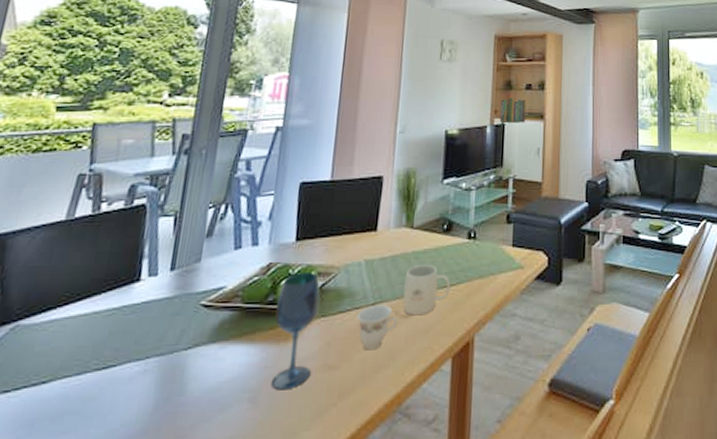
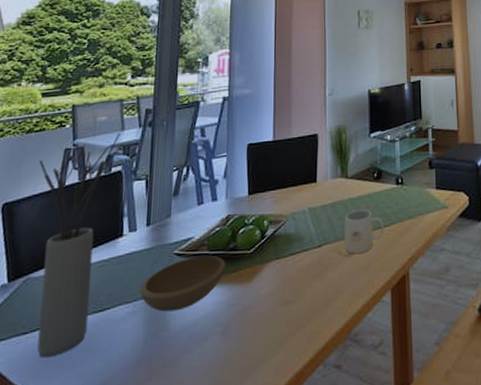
vase: none [19,160,152,422] -> present [37,133,124,358]
bowl: none [154,309,261,373] -> present [139,255,225,312]
wineglass: present [271,273,321,390] -> none [237,221,273,324]
teacup: present [357,304,397,351] -> none [306,245,341,287]
books: present [499,98,526,123] -> none [415,57,439,80]

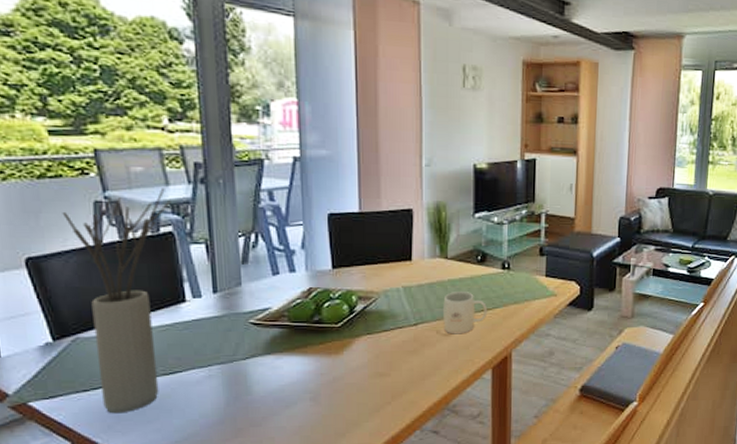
bowl: present [139,255,225,312] -> none [214,327,310,378]

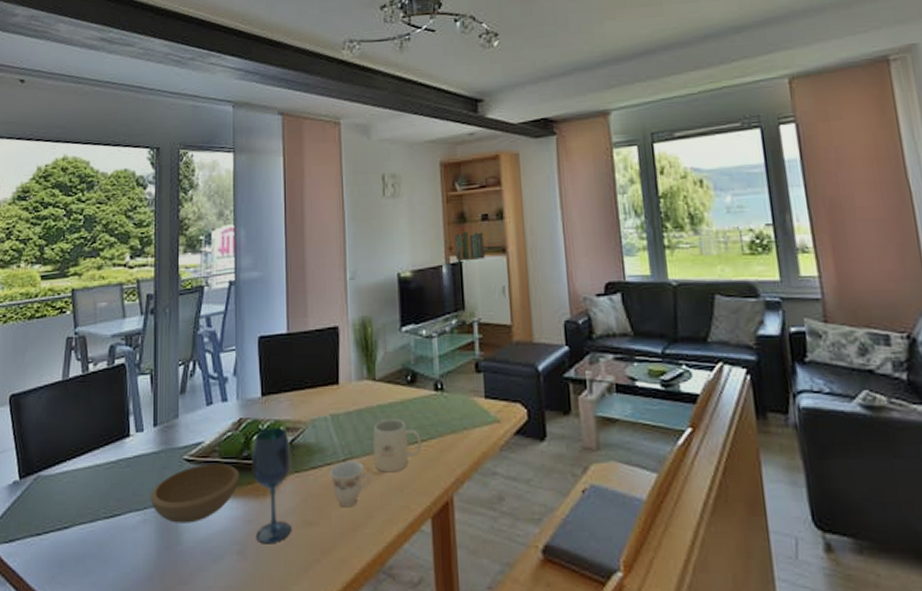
vase: present [62,188,171,414] -> none [42,321,126,562]
bowl: none [214,327,310,378] -> present [149,464,239,523]
wineglass: none [323,297,364,392] -> present [252,428,292,544]
teacup: none [401,324,439,362] -> present [329,460,370,508]
books: none [530,131,558,158] -> present [454,231,486,260]

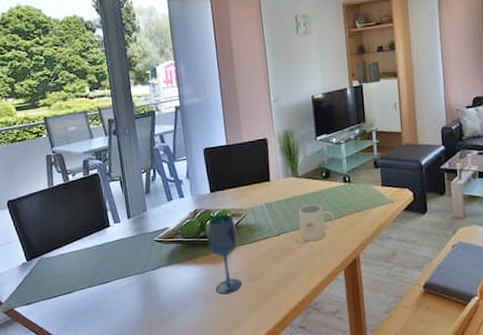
bowl: present [149,464,239,523] -> none [131,242,199,285]
teacup: present [329,460,370,508] -> none [267,234,298,267]

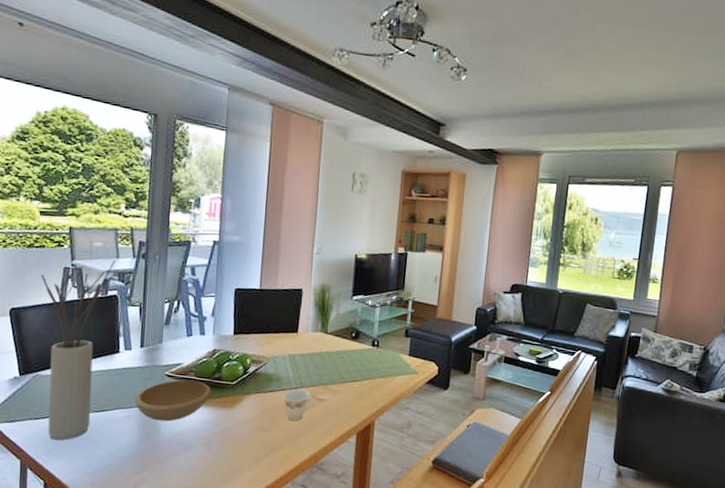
vase: none [27,141,97,316] -> present [41,260,119,441]
bowl: none [131,242,199,285] -> present [134,380,211,422]
wineglass: present [207,215,242,294] -> none [220,359,255,441]
teacup: none [267,234,298,267] -> present [283,388,314,422]
mug: present [298,203,336,242] -> none [318,362,357,401]

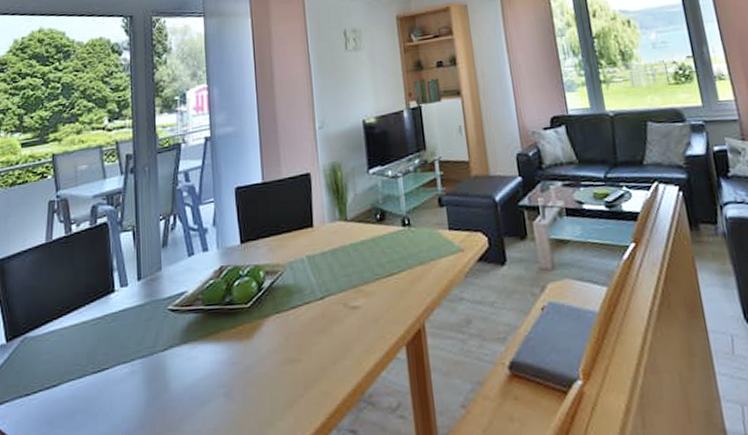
vase: present [41,260,119,441] -> none [25,181,107,421]
bowl: present [134,380,211,422] -> none [136,310,223,372]
teacup: present [283,388,314,422] -> none [308,297,347,343]

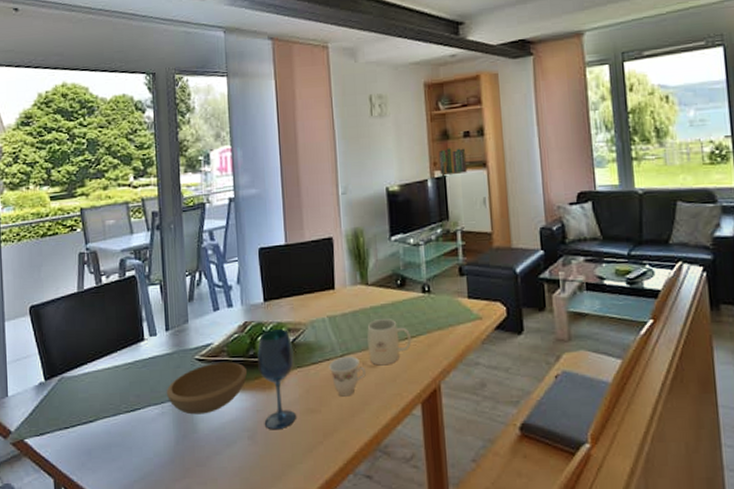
bowl: none [136,310,223,372] -> present [166,362,247,415]
wineglass: none [234,272,275,384] -> present [257,329,296,430]
teacup: none [308,297,347,343] -> present [328,356,366,397]
mug: none [347,254,394,307] -> present [367,318,412,366]

